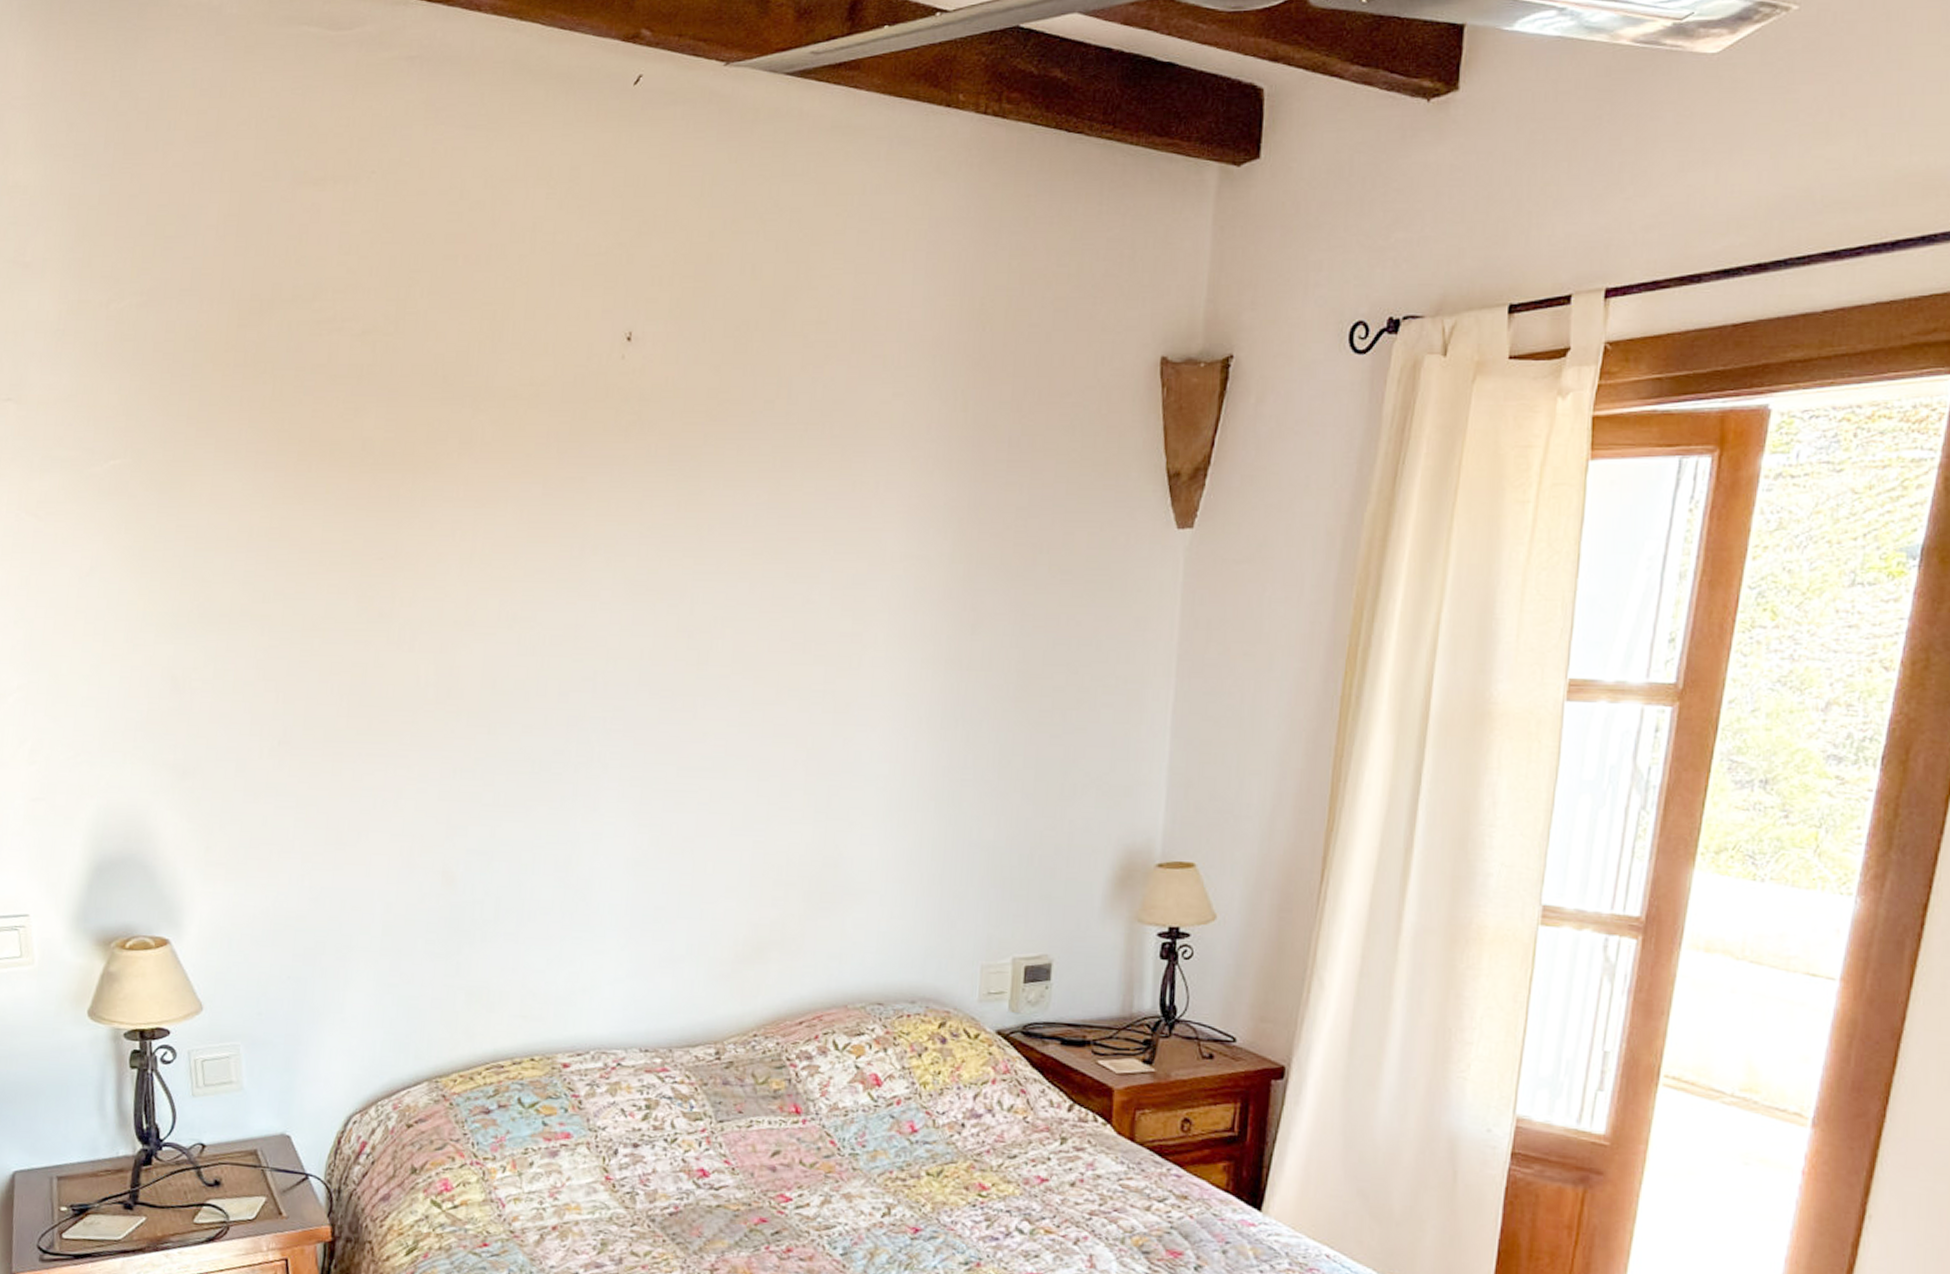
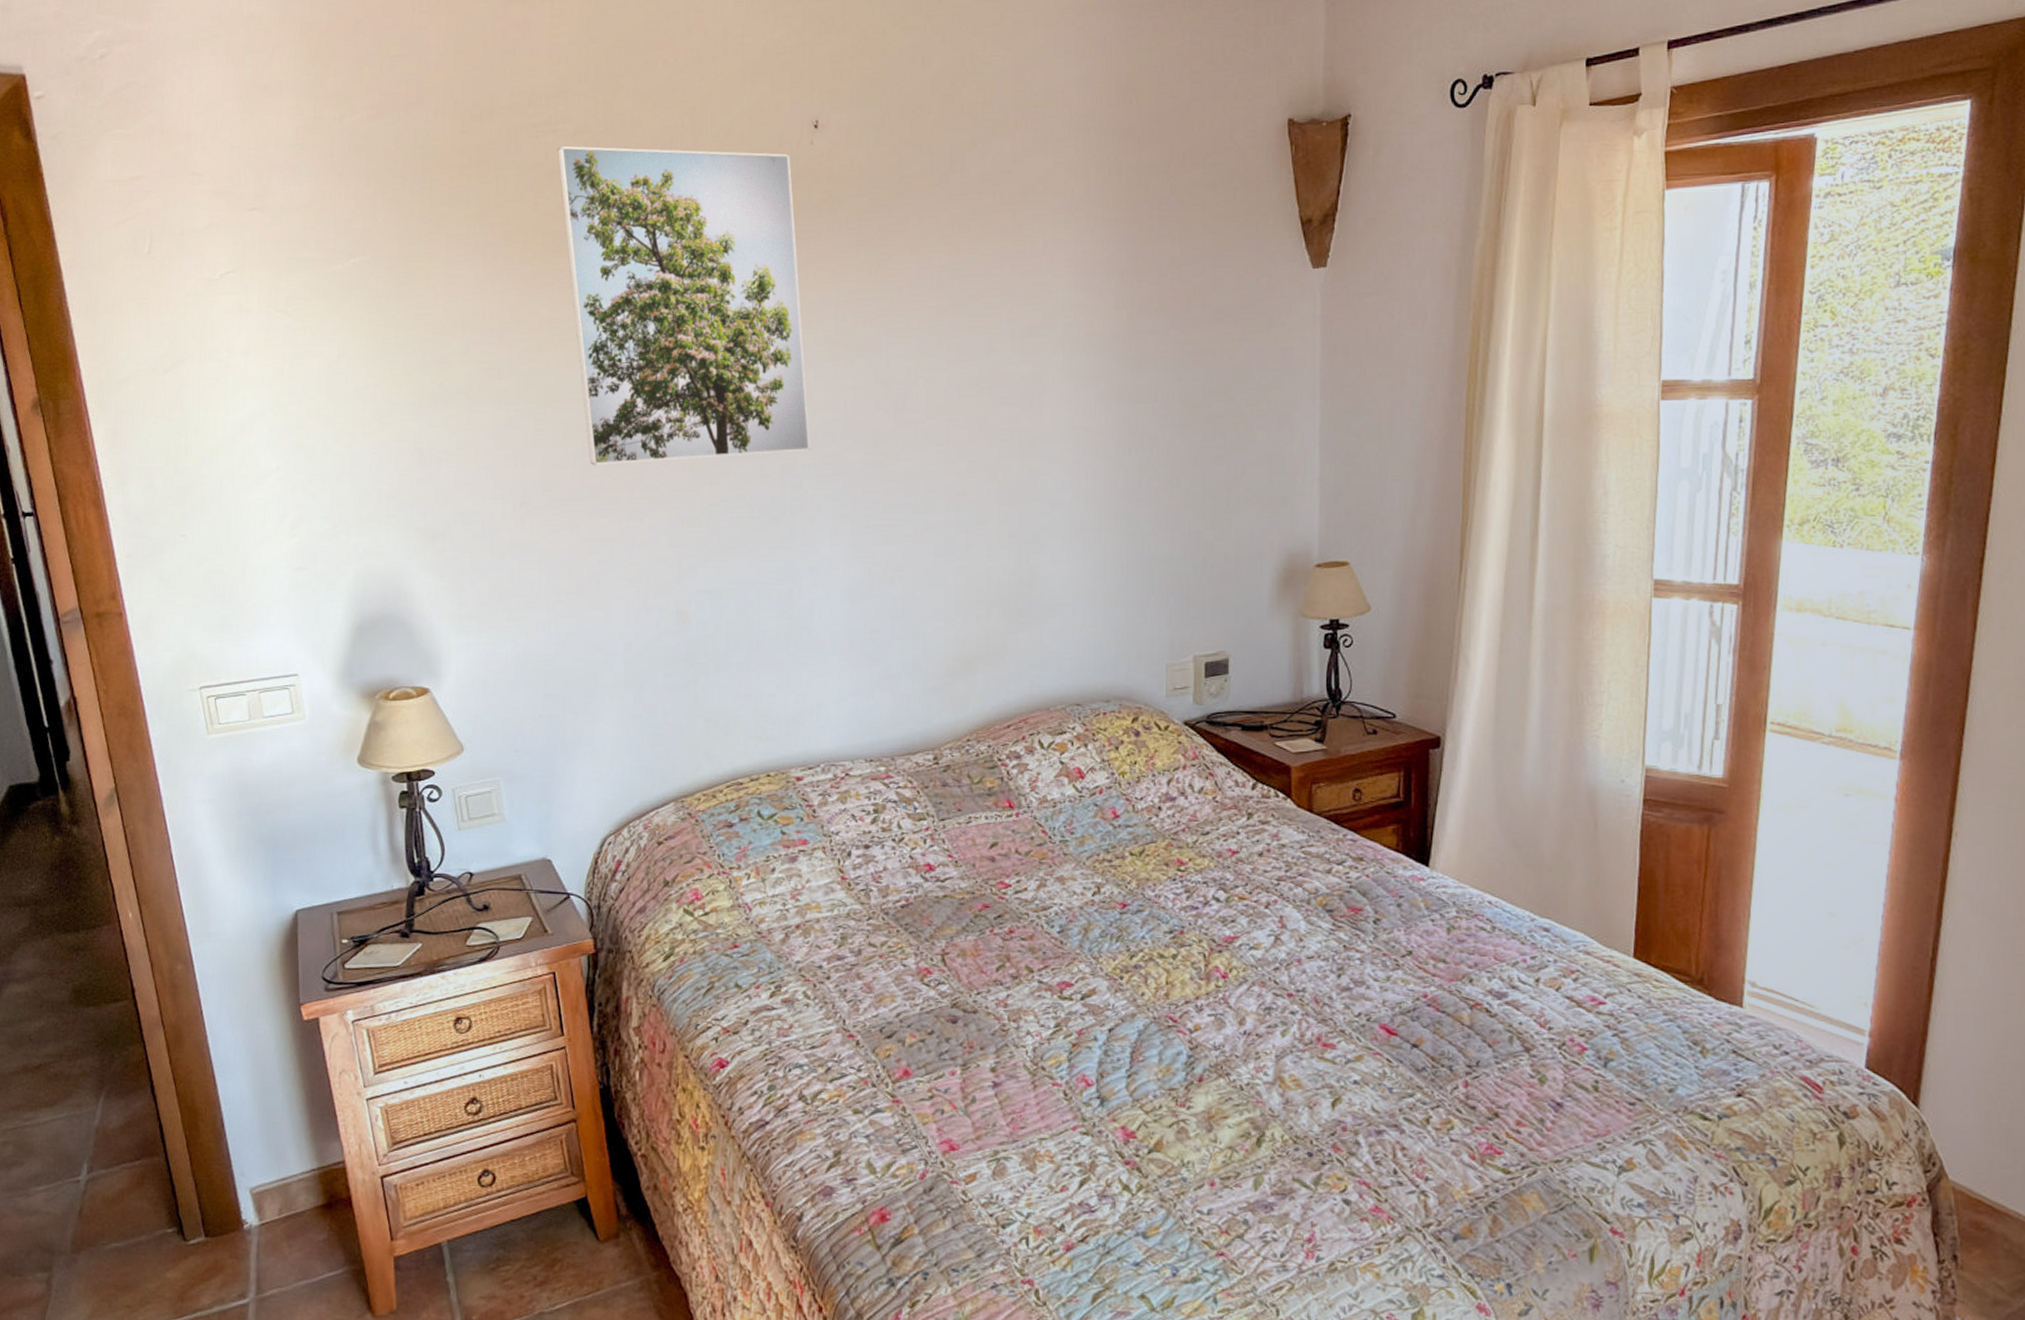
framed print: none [341,346,602,705] -> present [557,145,811,465]

